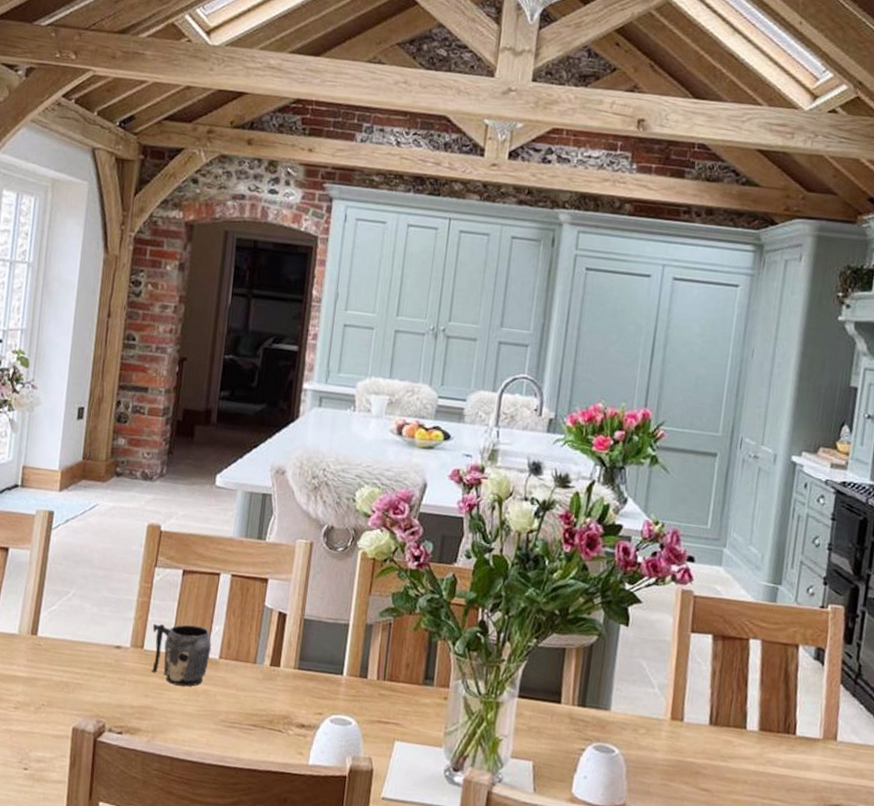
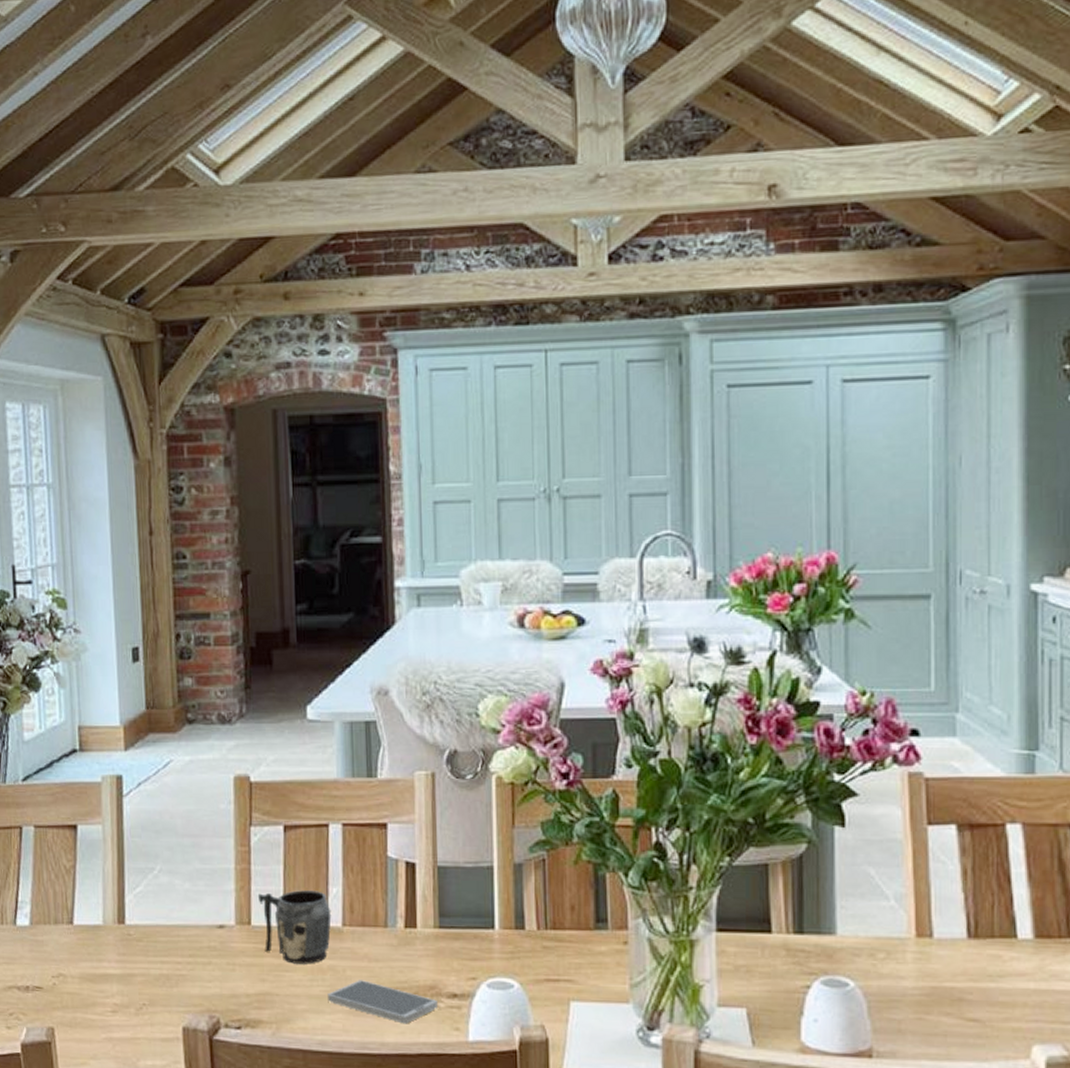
smartphone: none [198,704,288,745] -> present [327,980,437,1024]

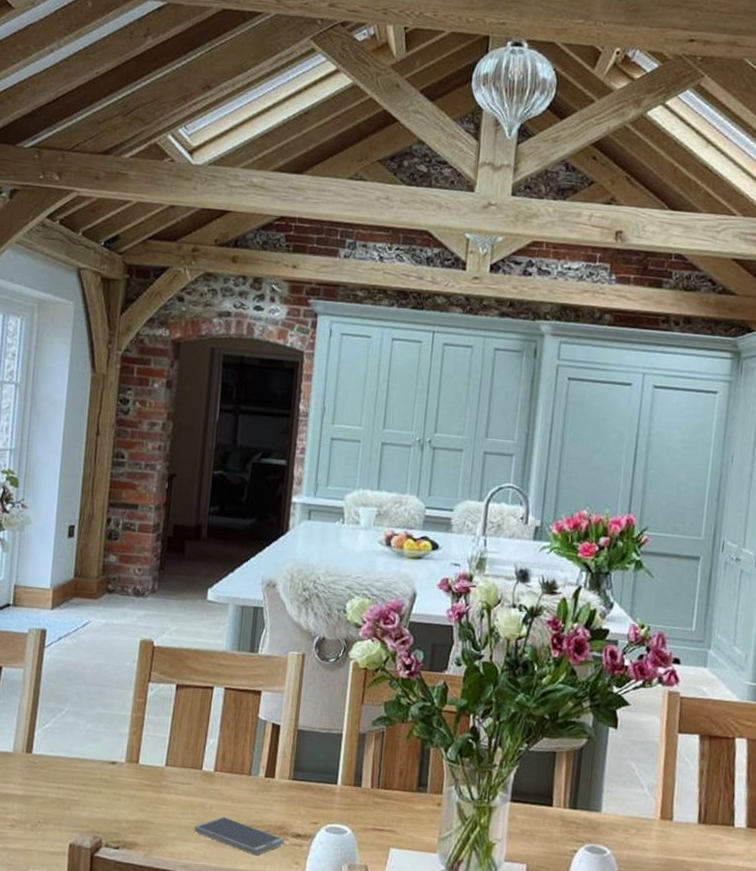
mug: present [258,890,332,964] -> none [147,738,207,800]

